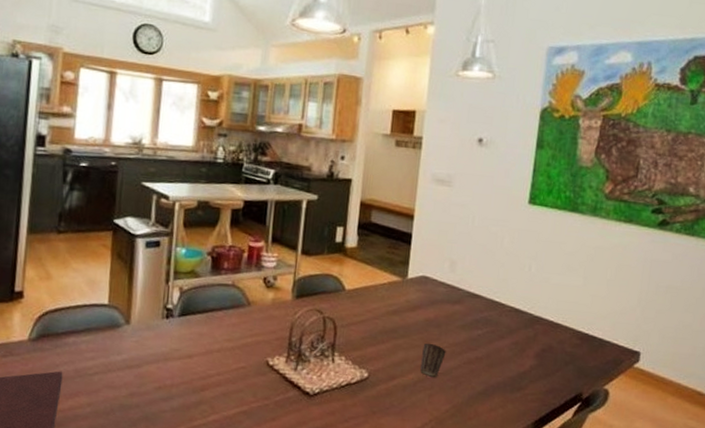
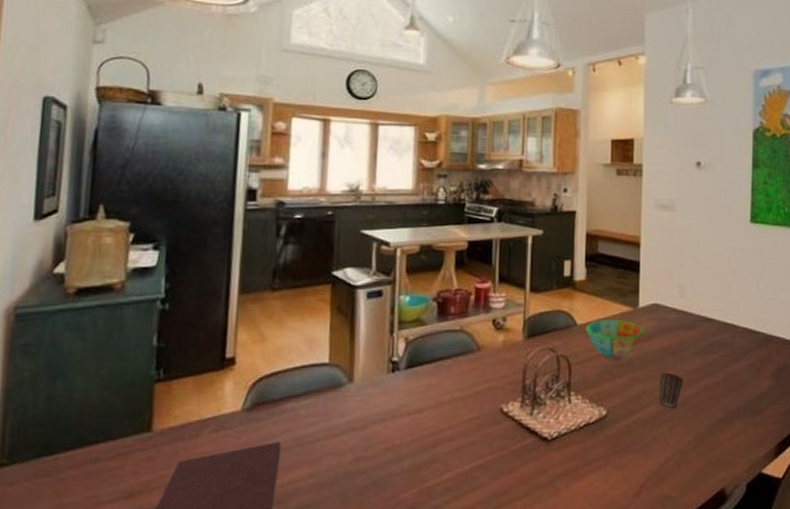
bowl: none [353,287,412,327] -> present [585,320,645,361]

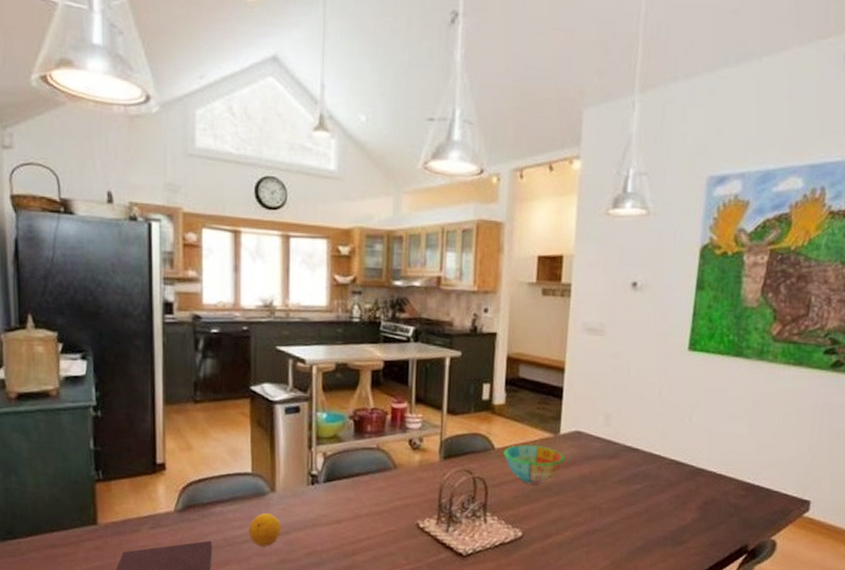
fruit: none [321,407,359,445] -> present [248,513,282,547]
mug: present [659,372,683,409] -> none [576,499,603,535]

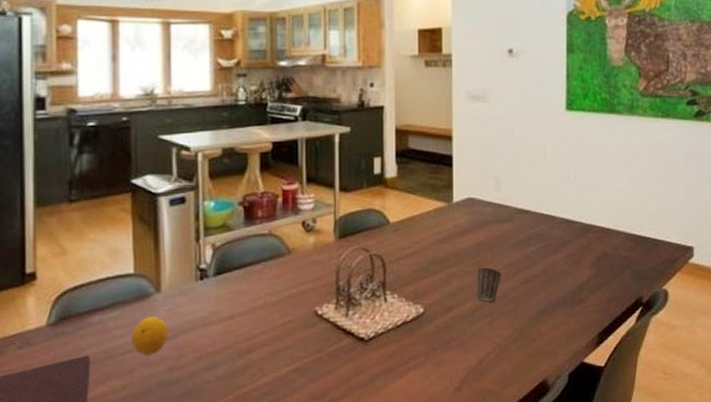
bowl: present [503,445,565,485] -> none [399,216,460,257]
mug: none [576,499,603,535] -> present [477,267,501,304]

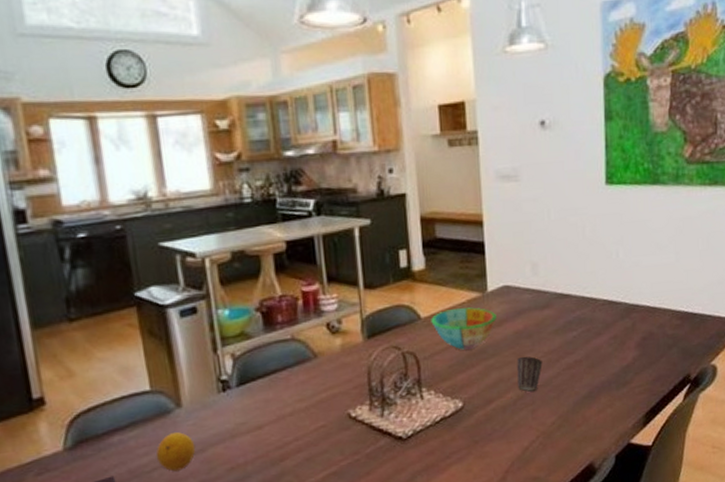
bowl: none [399,216,460,257] -> present [431,307,497,350]

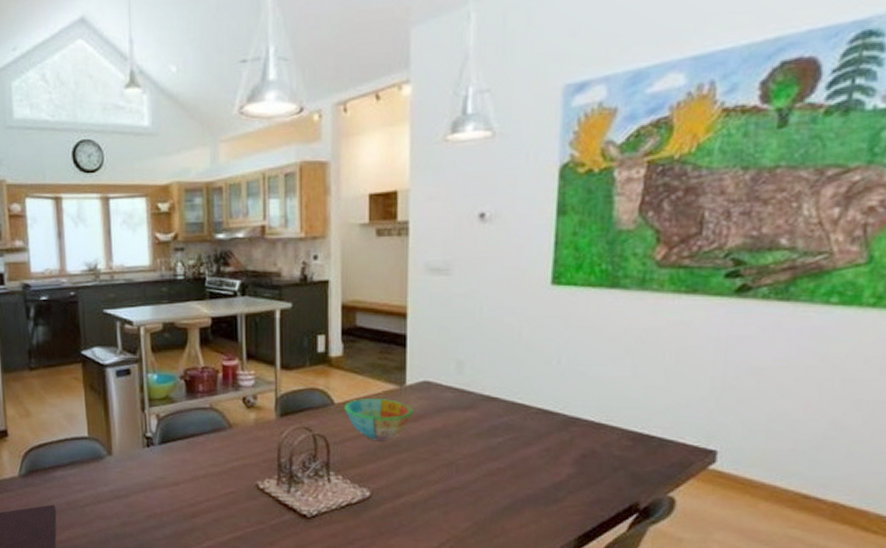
fruit: present [155,432,196,472] -> none [88,476,121,510]
mug: present [517,356,543,393] -> none [431,455,460,494]

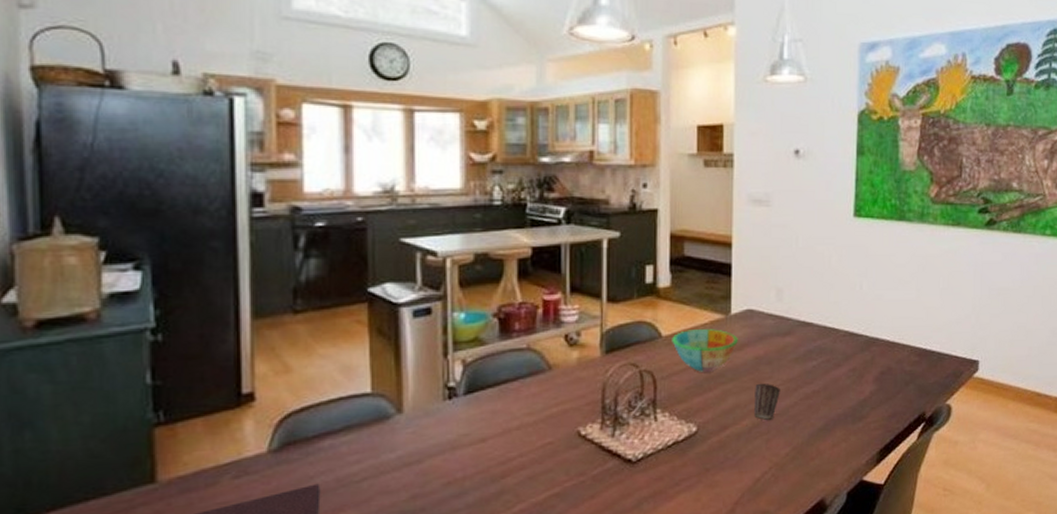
mug: none [431,455,460,494] -> present [754,383,780,421]

